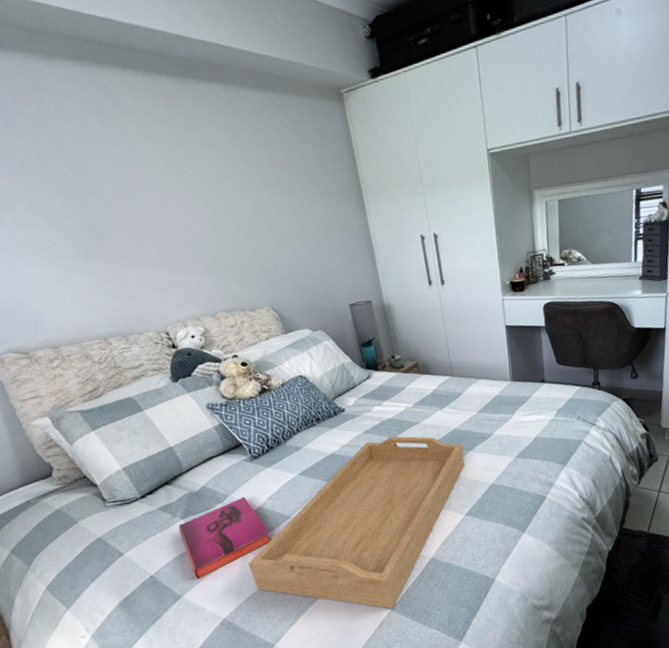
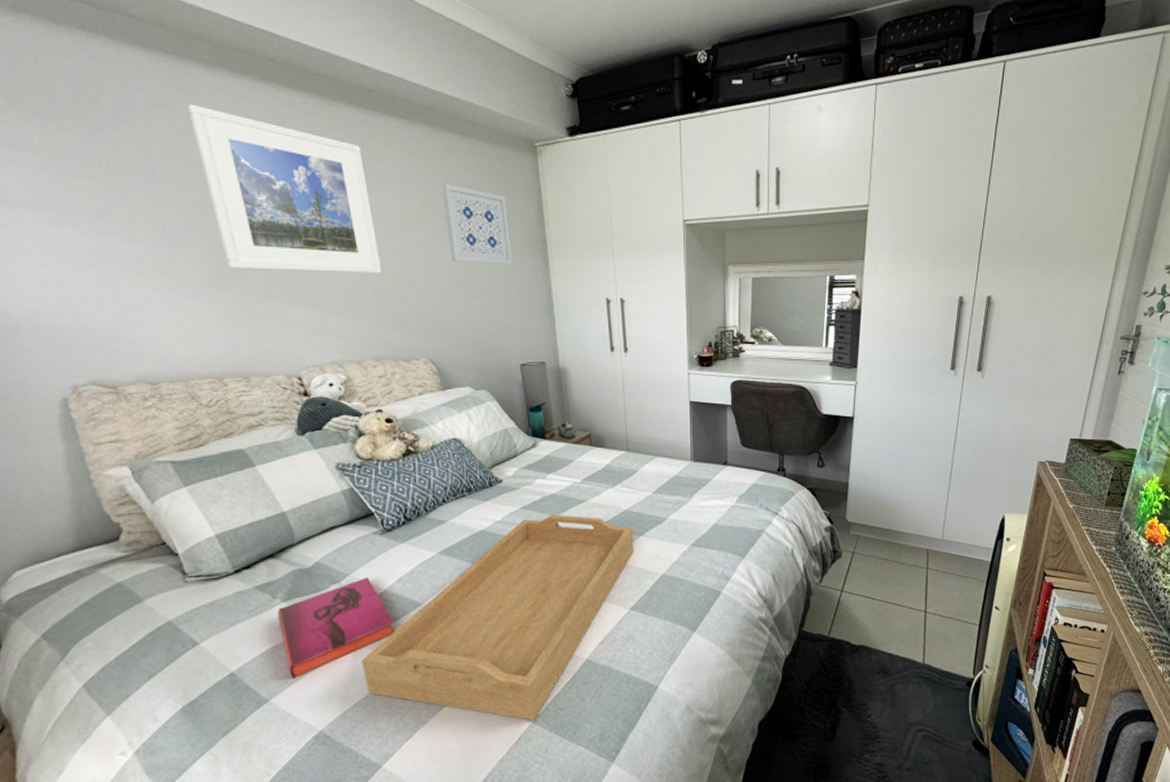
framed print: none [39,95,221,243] -> present [187,104,382,274]
wall art: none [262,141,333,215] -> present [441,183,512,265]

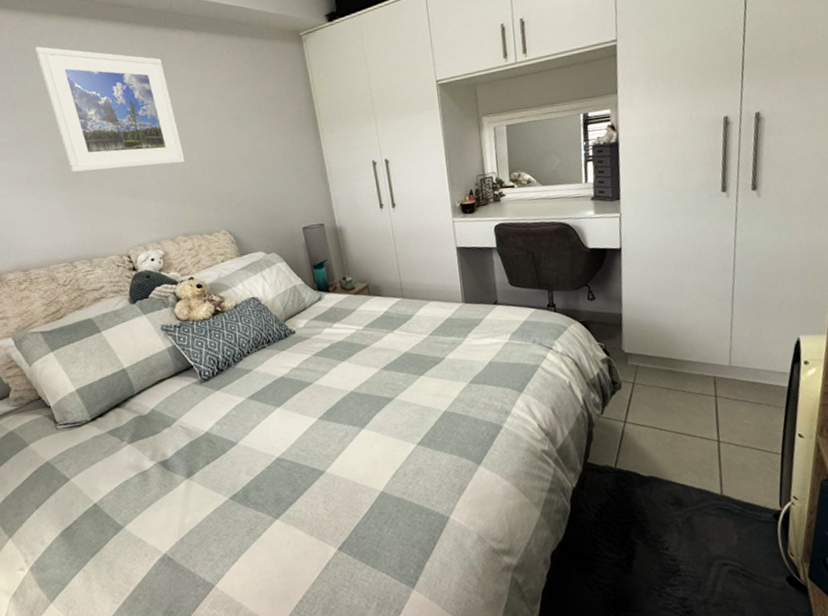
hardback book: present [278,577,395,680] -> none [125,421,217,510]
serving tray: present [361,514,634,721] -> none [192,359,417,548]
wall art: present [441,183,512,265] -> none [226,79,289,145]

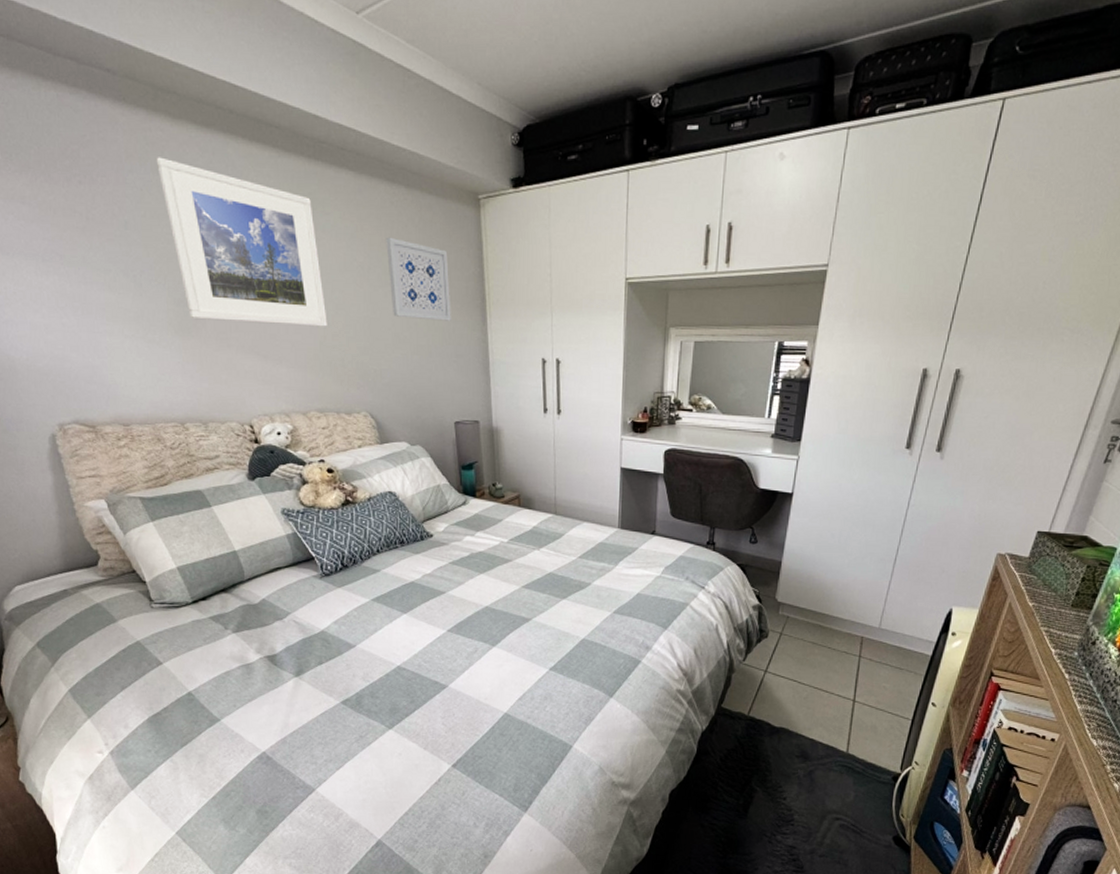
wall art: none [226,79,289,145] -> present [386,237,451,321]

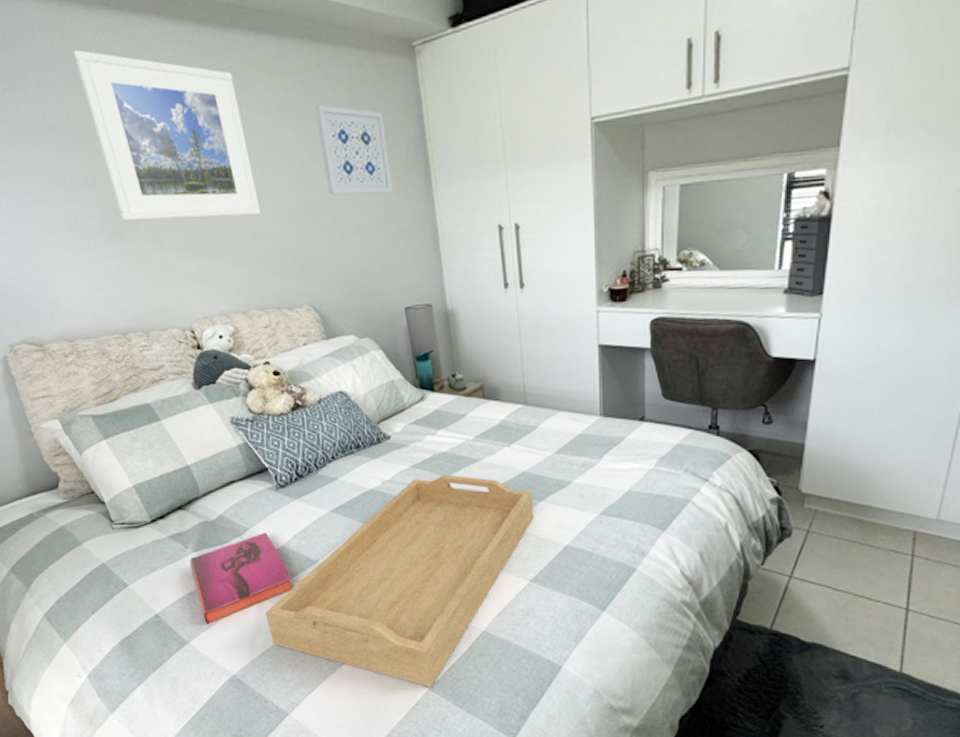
hardback book: none [229,617,331,704] -> present [190,532,294,625]
serving tray: none [299,571,557,765] -> present [264,474,534,688]

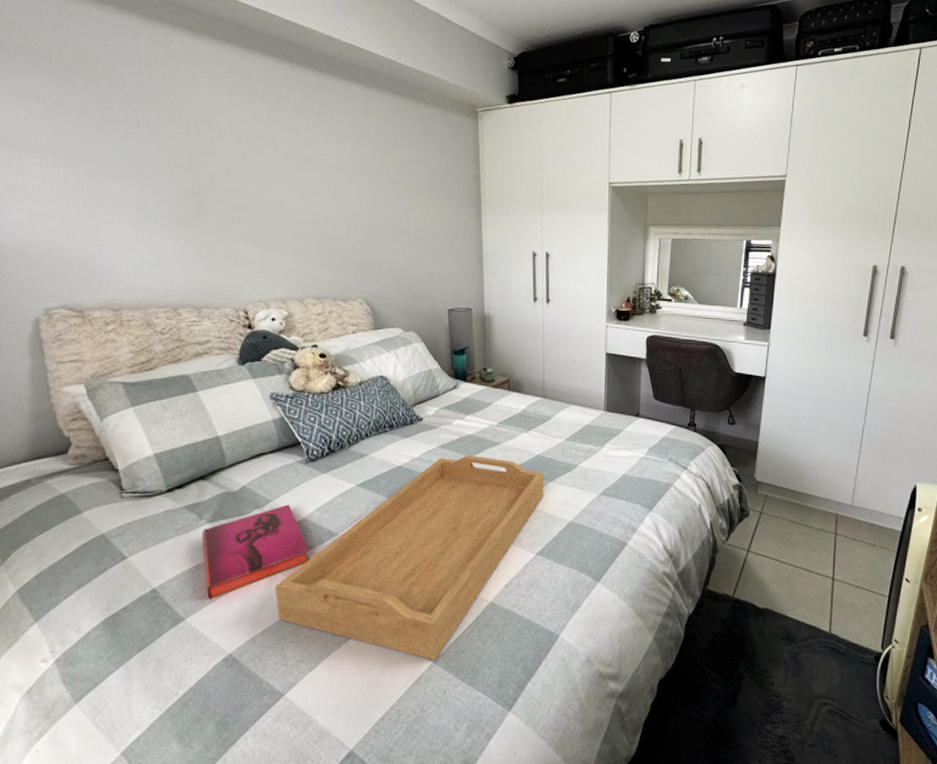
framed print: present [73,50,261,222] -> none [174,66,329,220]
wall art: present [315,104,393,195] -> none [389,141,449,217]

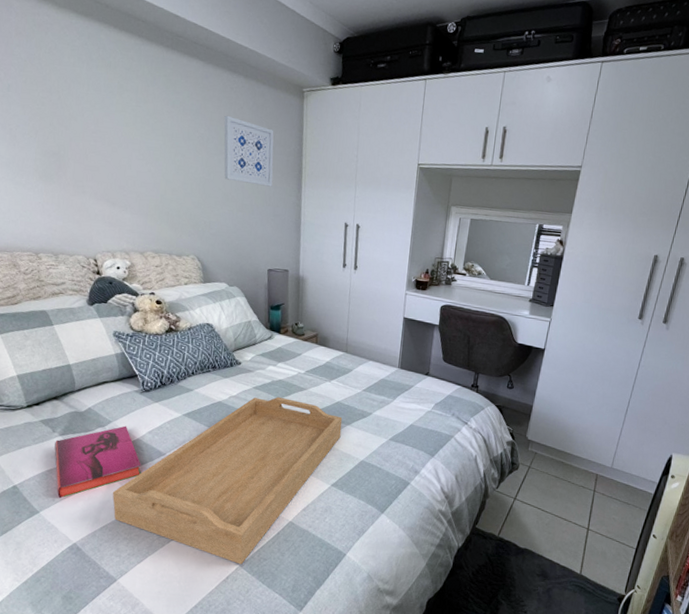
wall art: none [389,141,449,217] -> present [224,115,274,187]

